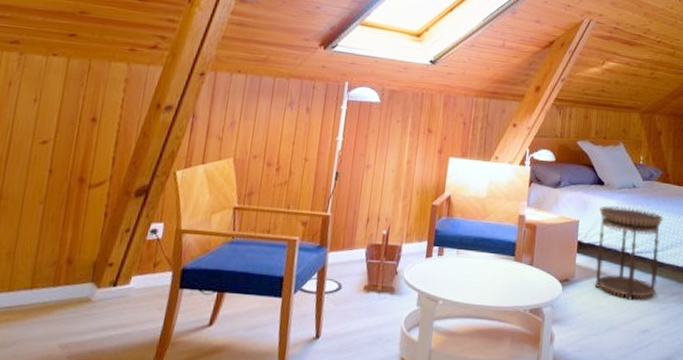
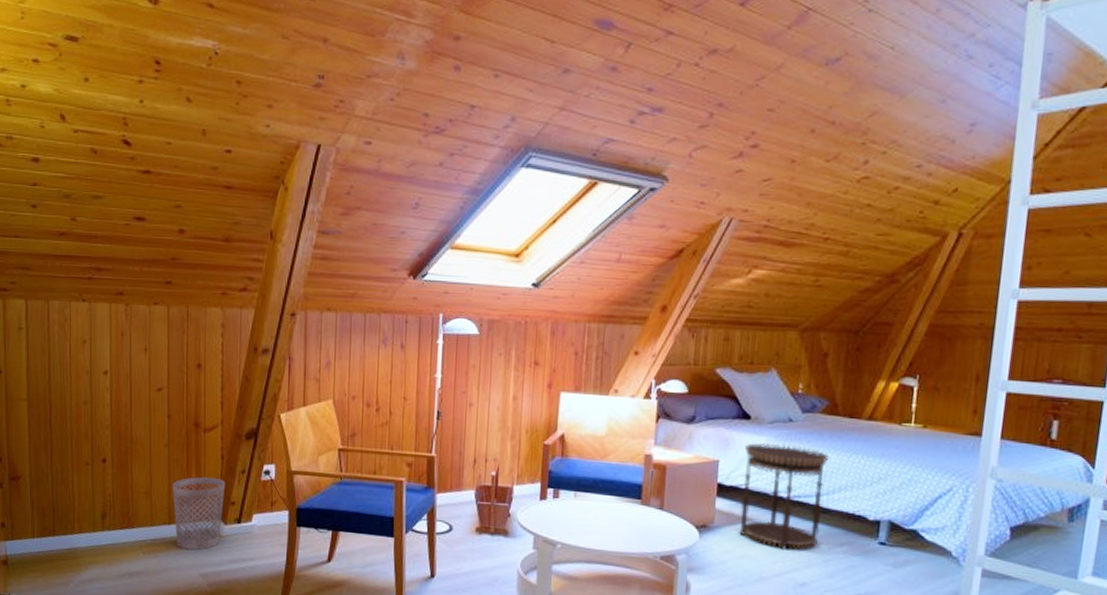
wastebasket: none [36,236,106,318] -> present [172,476,226,551]

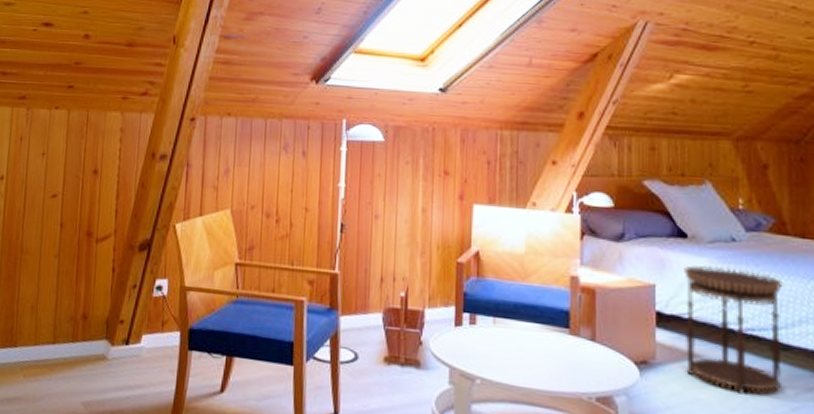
wastebasket: present [172,476,226,551] -> none [59,291,115,375]

